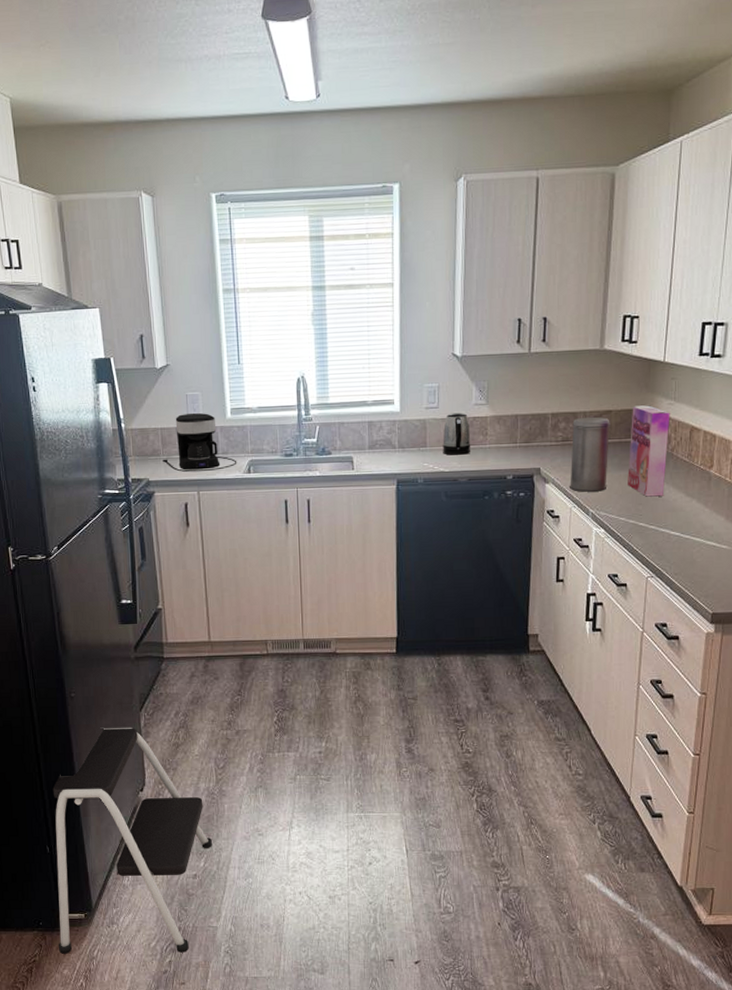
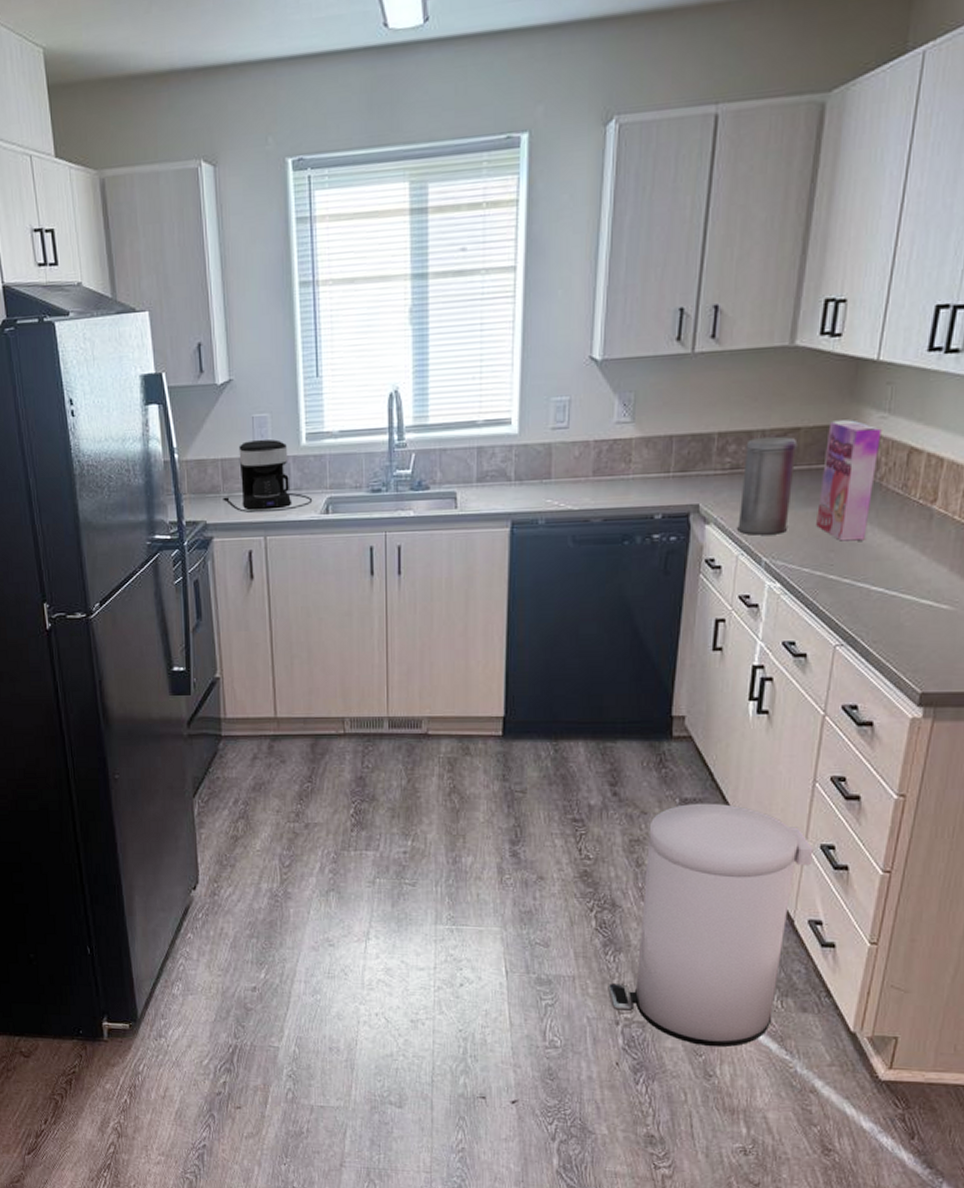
step stool: present [52,727,212,954] -> none [94,815,275,1074]
kettle: present [442,412,471,455] -> none [572,433,610,489]
pedal bin: none [489,703,641,904] -> present [608,803,814,1047]

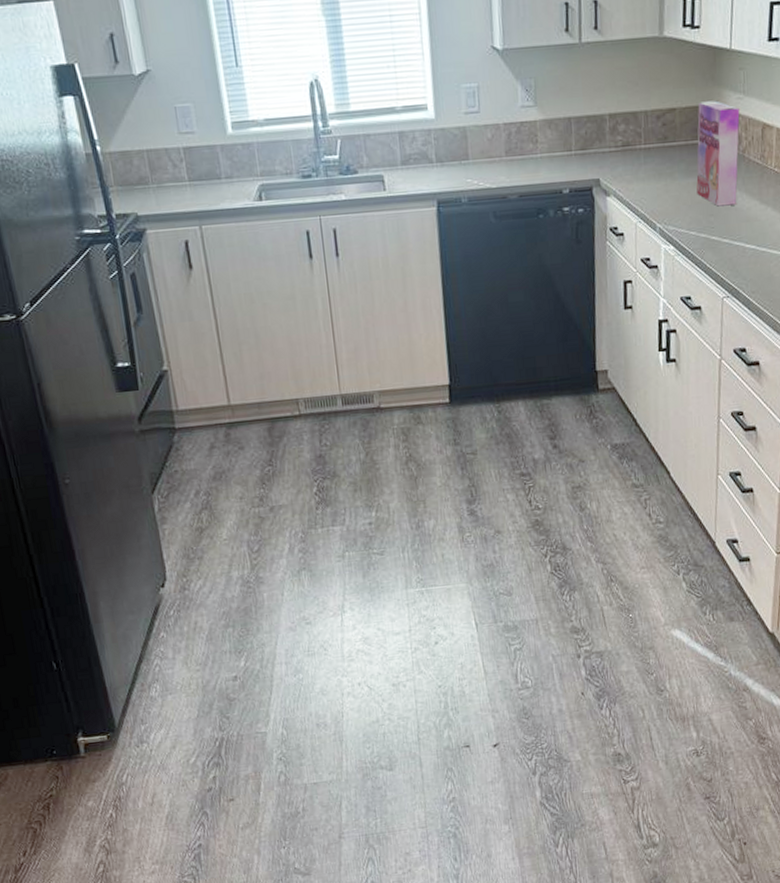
coffee maker: present [223,439,313,514] -> none [152,129,245,204]
pedal bin: present [608,803,814,1047] -> none [567,445,725,665]
canister: present [737,436,798,535] -> none [633,116,675,205]

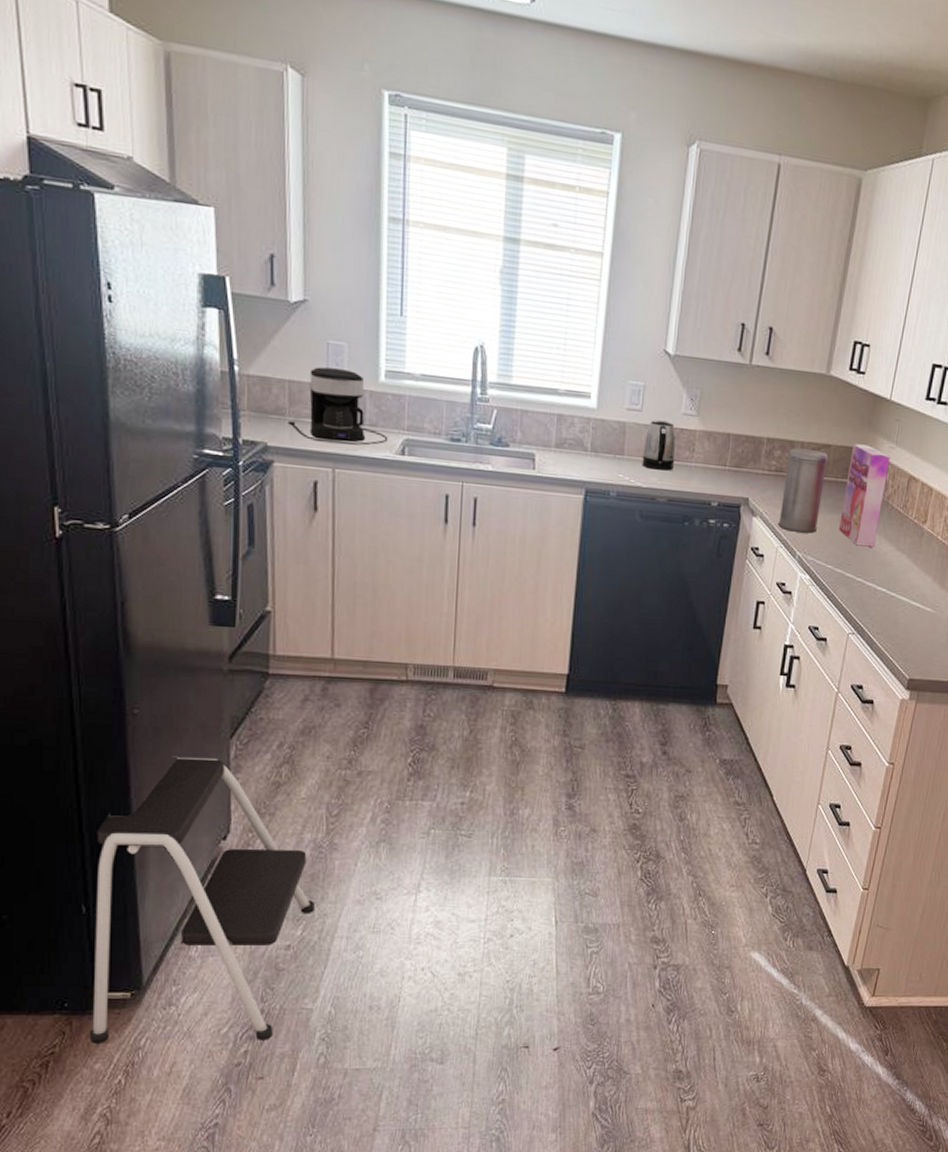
step stool: none [52,513,253,784] -> present [90,756,314,1044]
coffee maker: none [152,129,245,204] -> present [288,367,389,446]
kettle: none [487,117,521,168] -> present [642,419,676,471]
canister: none [633,116,675,205] -> present [778,447,828,534]

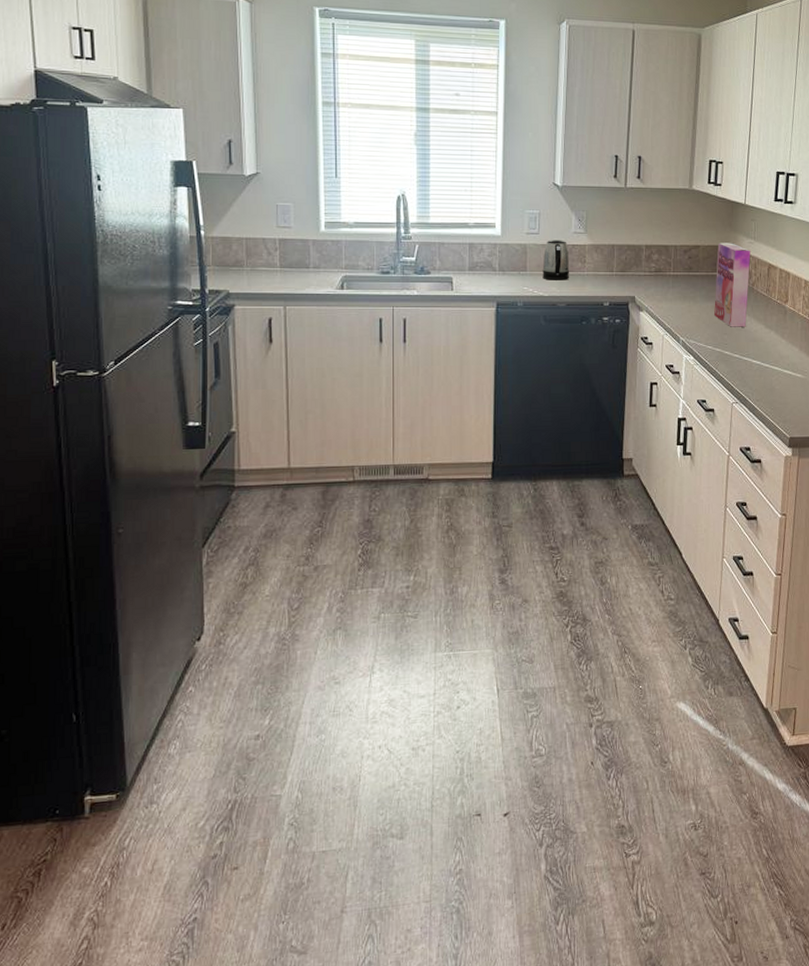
step stool: present [90,756,314,1044] -> none [79,566,280,848]
coffee maker: present [288,367,389,446] -> none [246,225,330,286]
canister: present [778,447,828,534] -> none [662,250,699,321]

